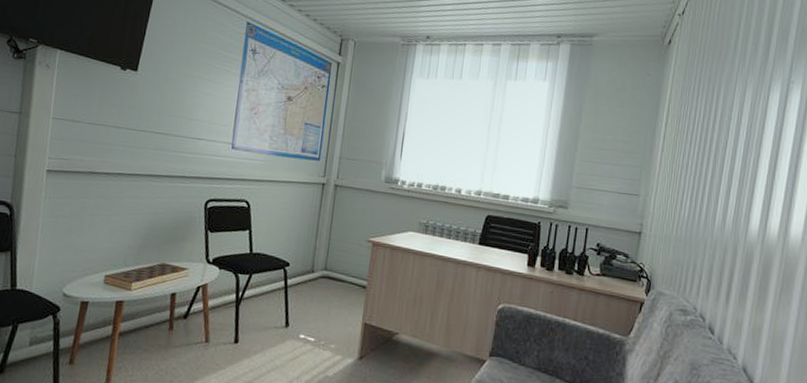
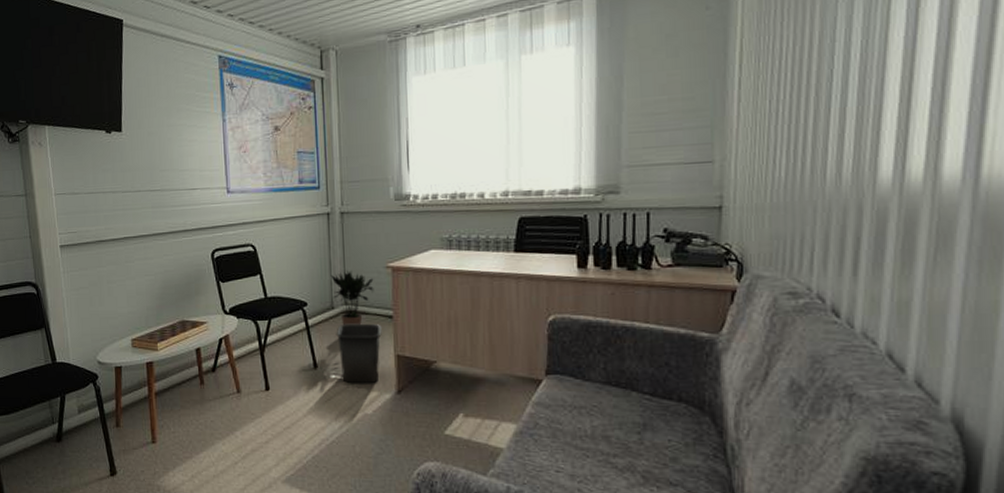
waste bin: none [310,287,355,348] -> present [336,323,382,384]
potted plant: none [314,239,355,291] -> present [330,270,374,325]

